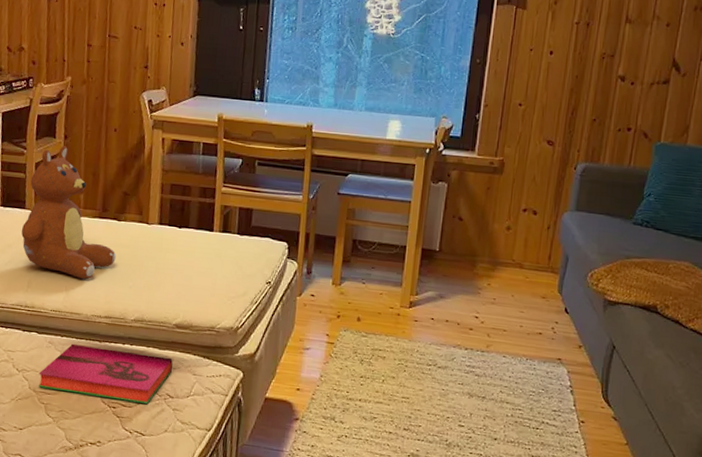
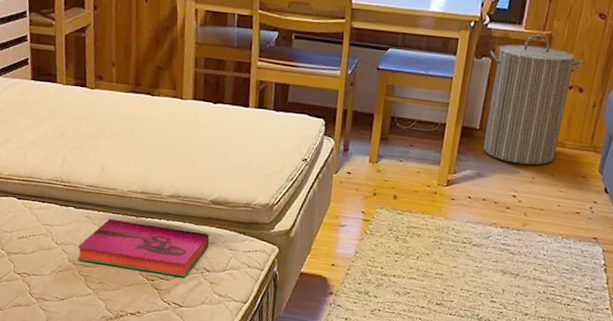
teddy bear: present [21,145,116,279] -> none [53,16,151,155]
laundry hamper: none [443,160,535,287] -> present [482,34,583,166]

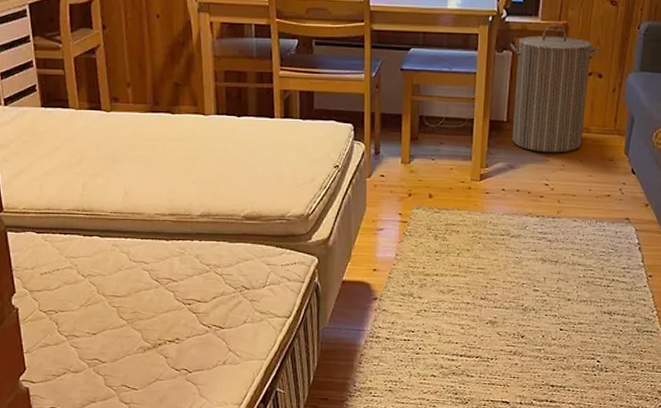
hardback book: present [77,218,209,277] -> none [106,244,245,297]

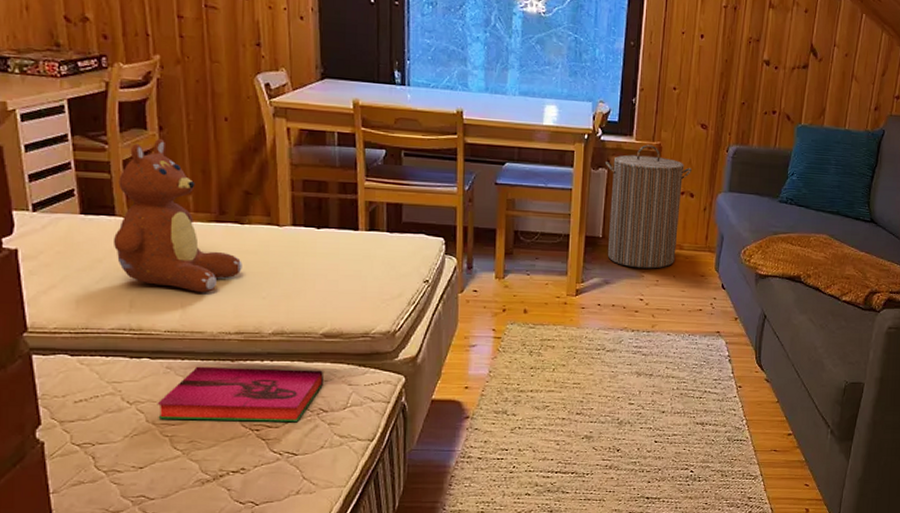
teddy bear: none [67,36,174,178] -> present [113,138,242,293]
hardback book: none [106,244,245,297] -> present [157,366,323,422]

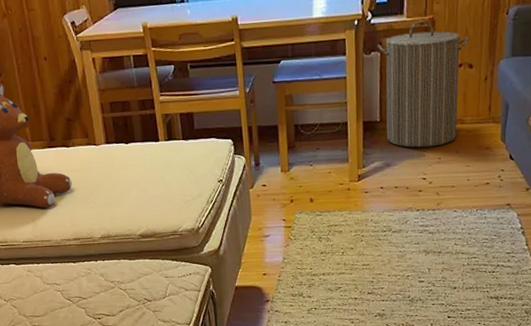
hardback book: present [157,366,323,422] -> none [24,266,145,312]

